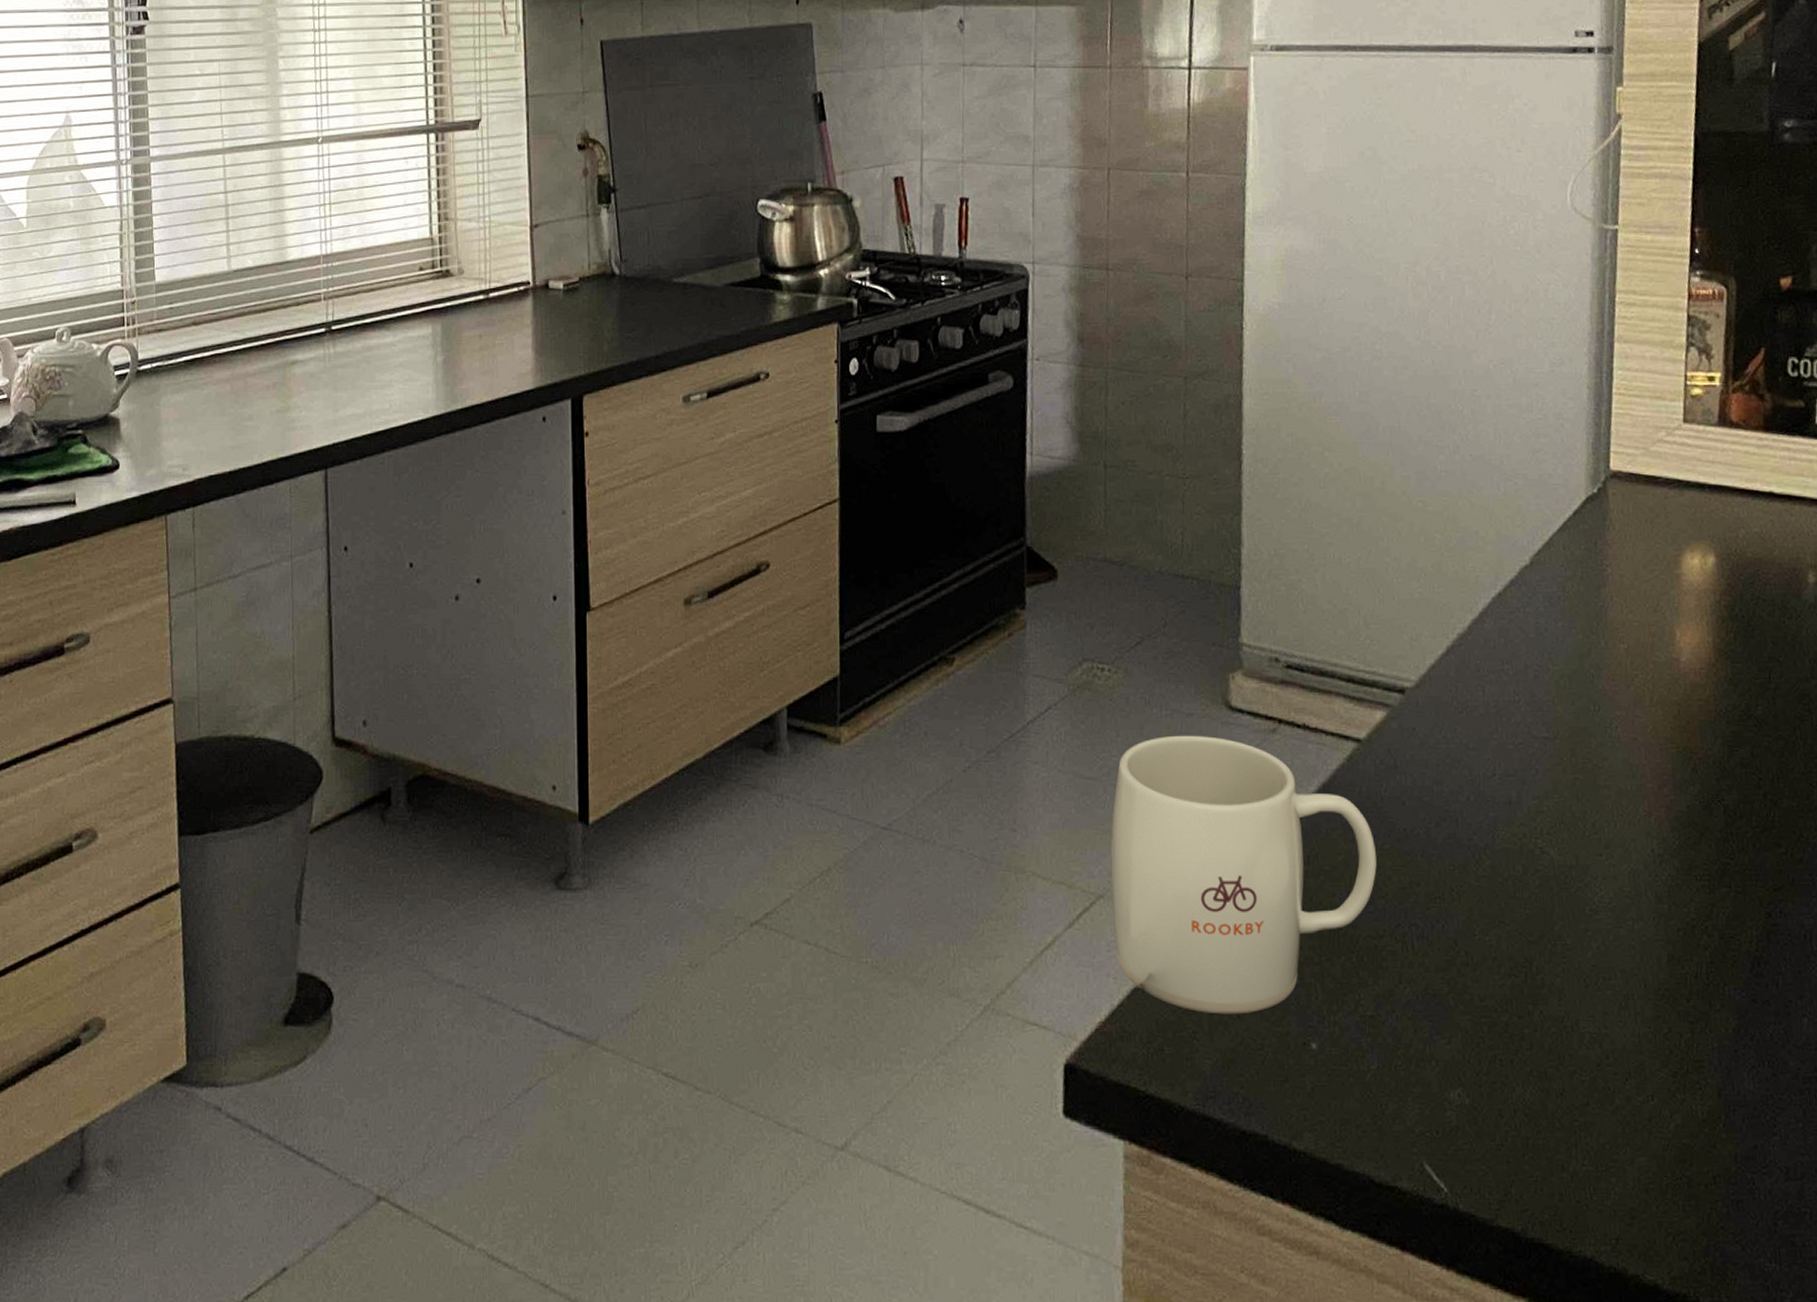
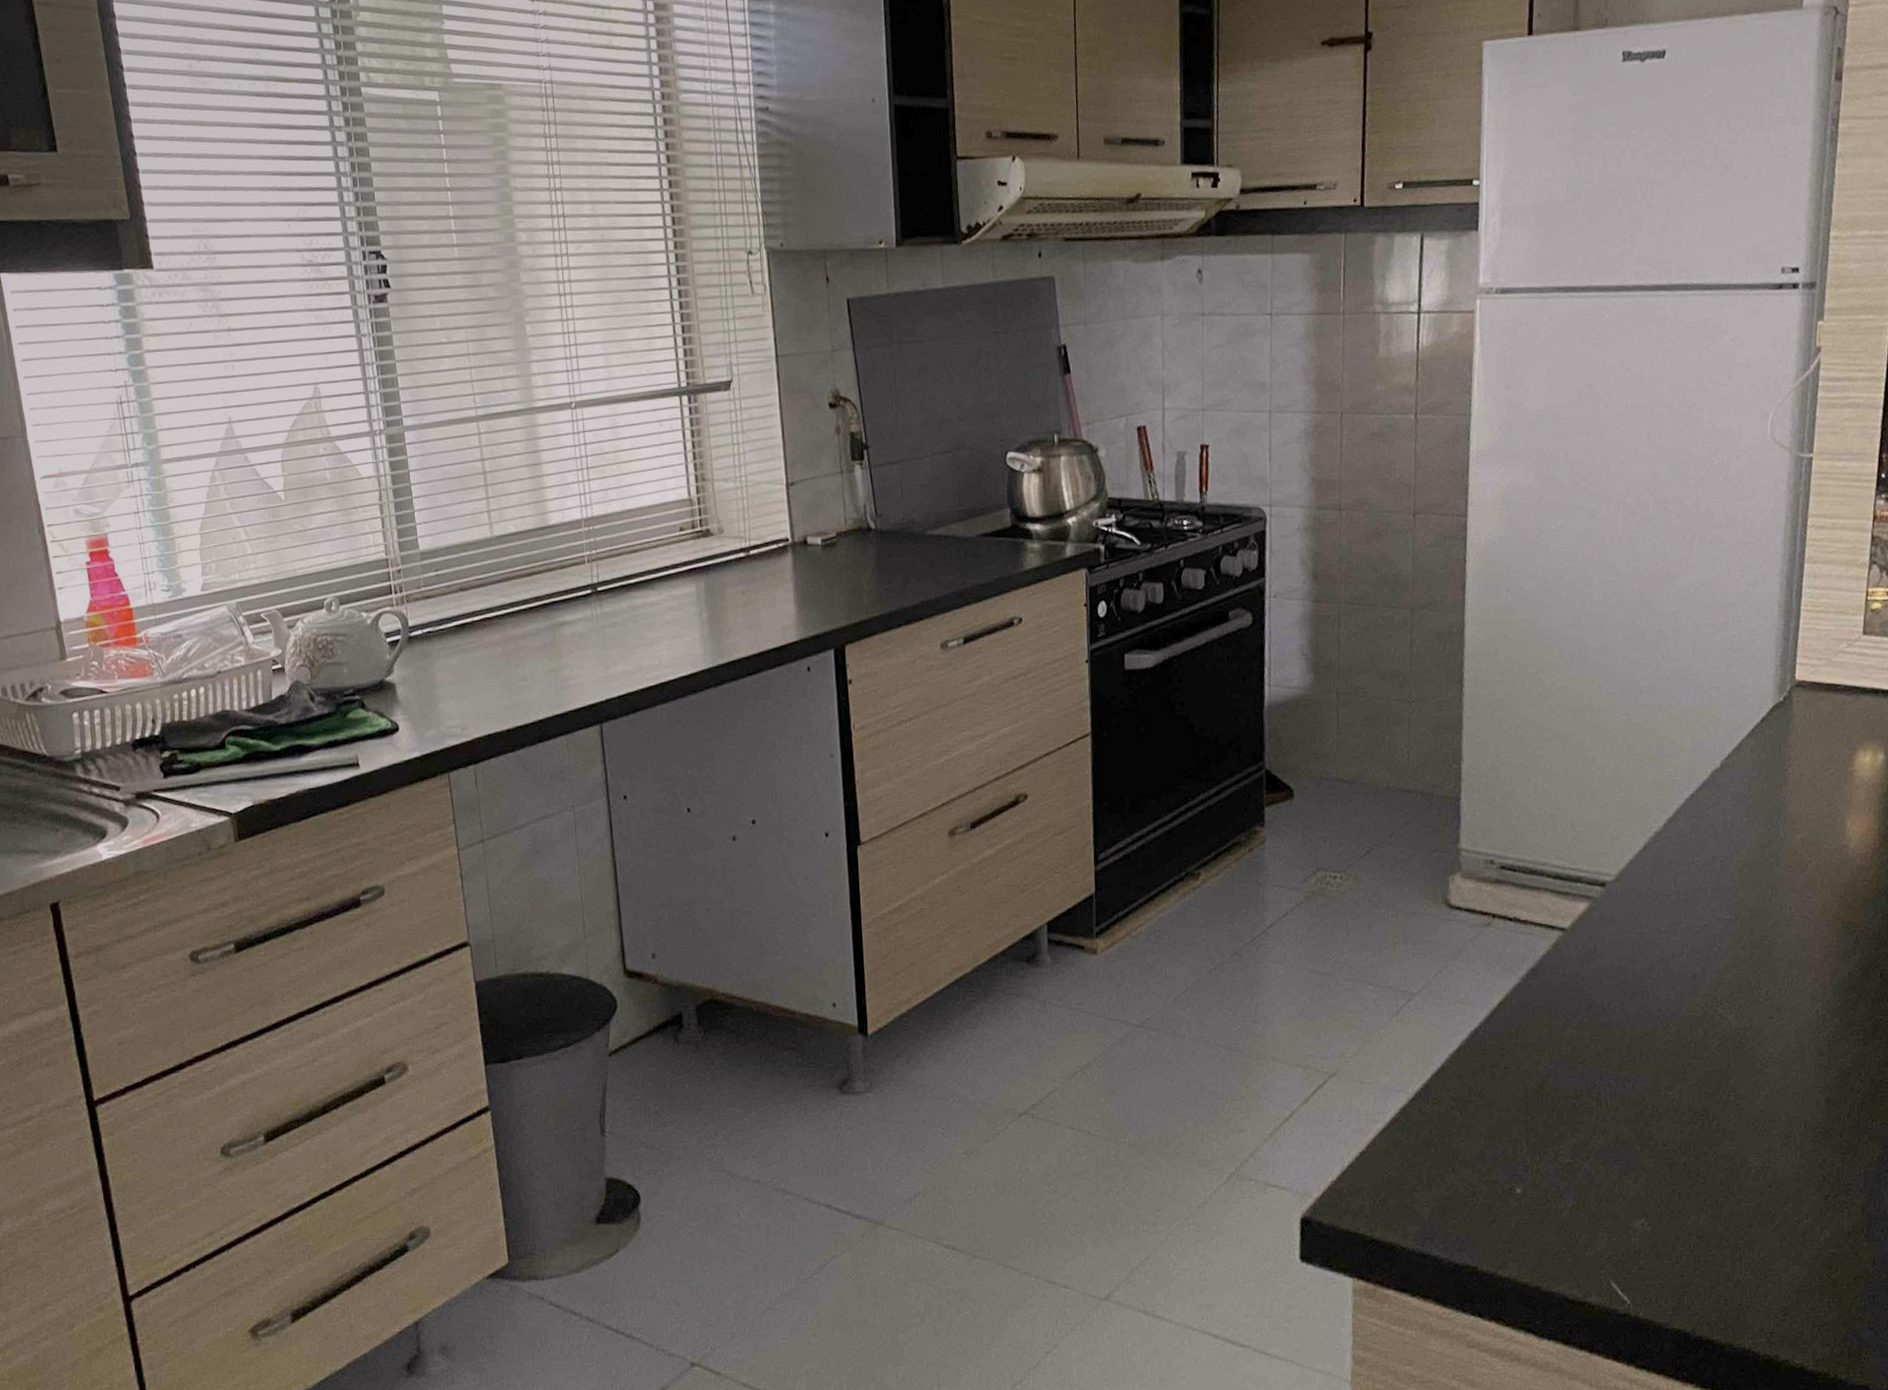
mug: present [1110,735,1378,1015] -> none [1341,931,1578,1169]

